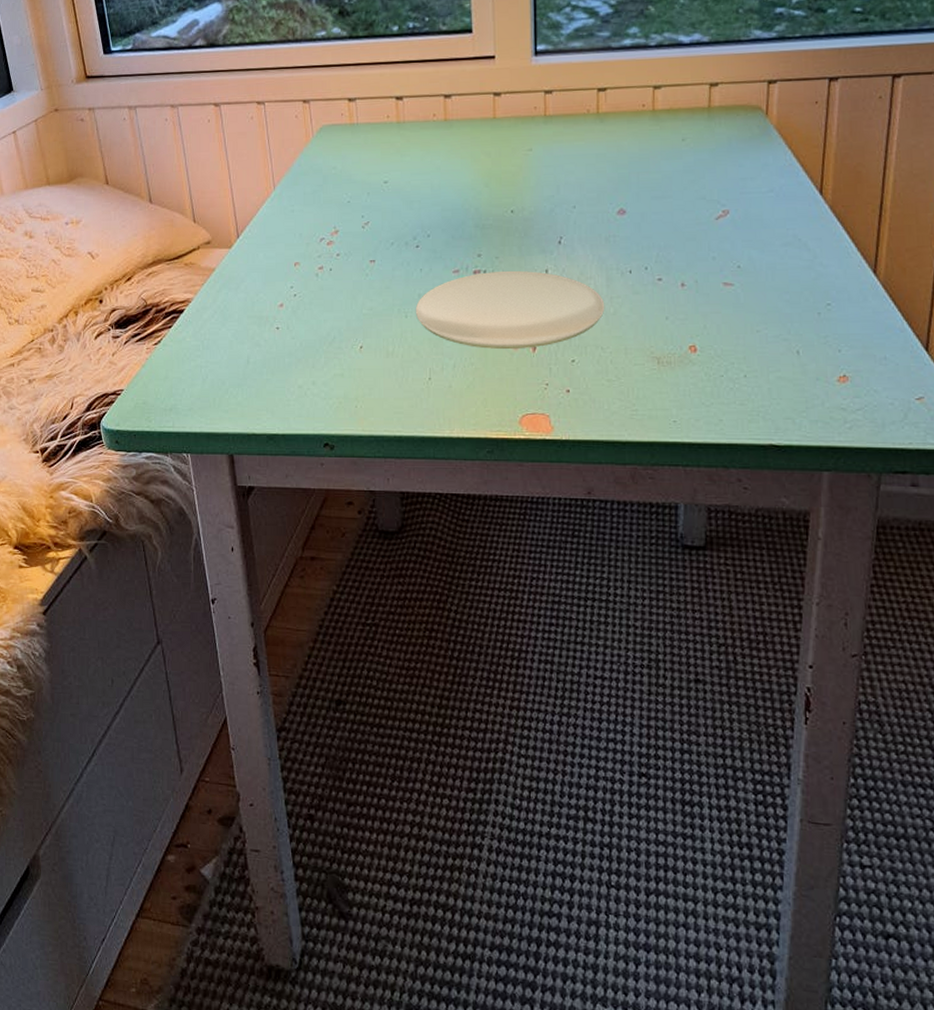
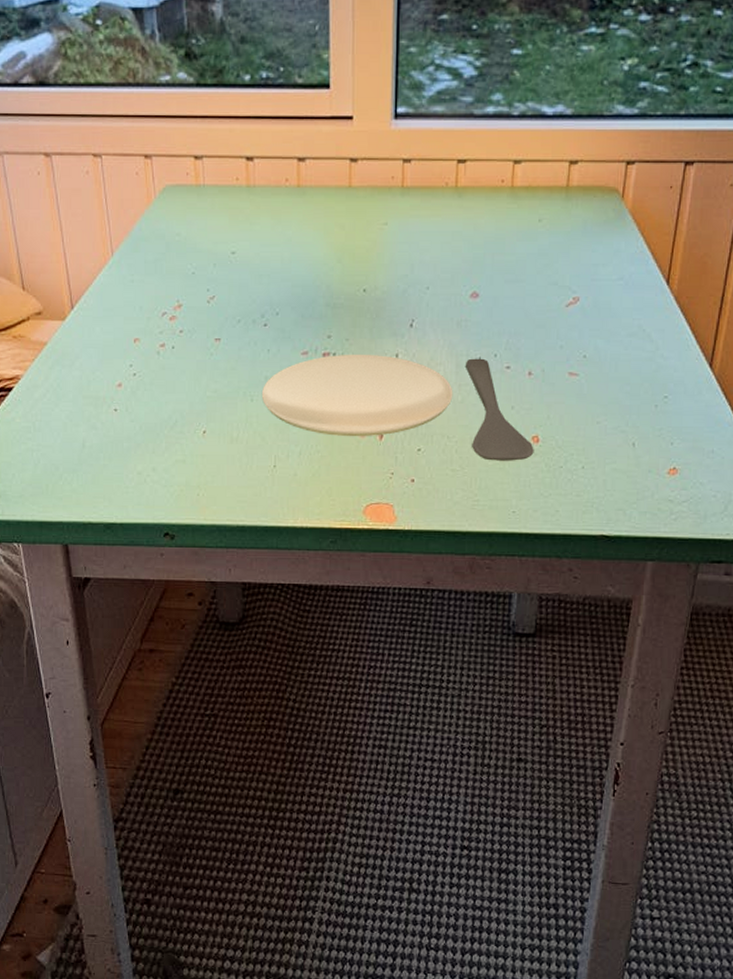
spoon: none [616,271,692,371] -> present [466,358,534,461]

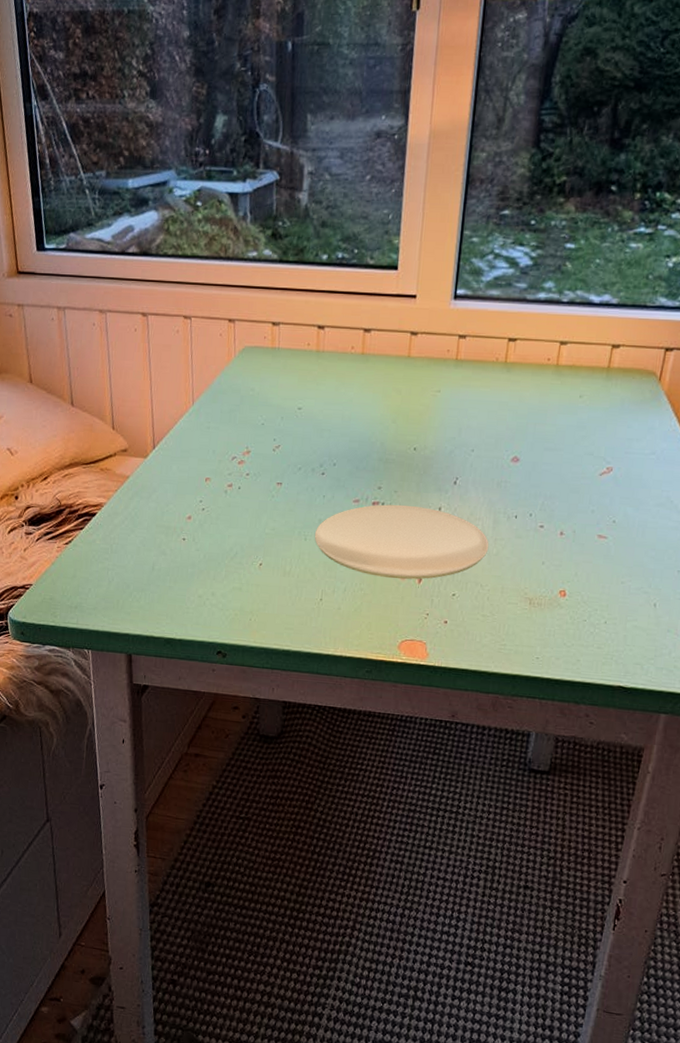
spoon: present [466,358,534,461] -> none [502,516,561,612]

